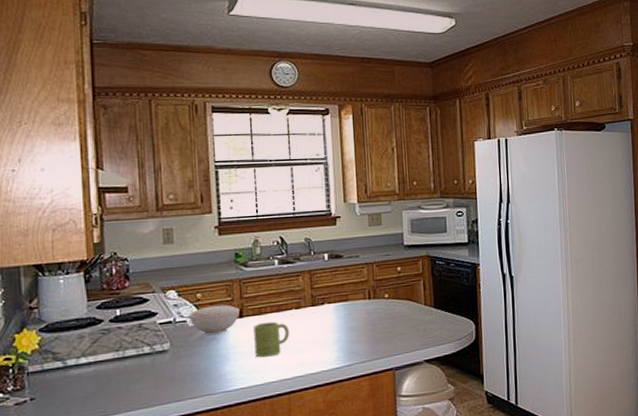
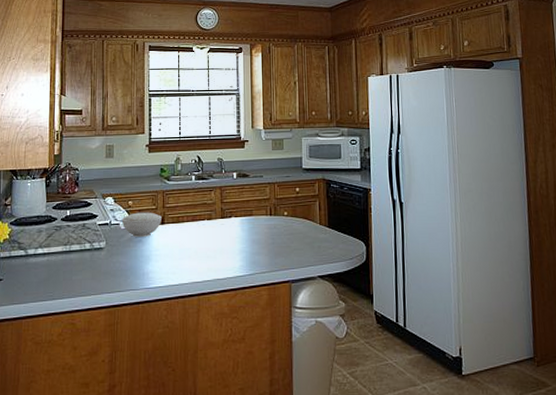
mug: present [254,321,289,358] -> none [172,229,201,261]

